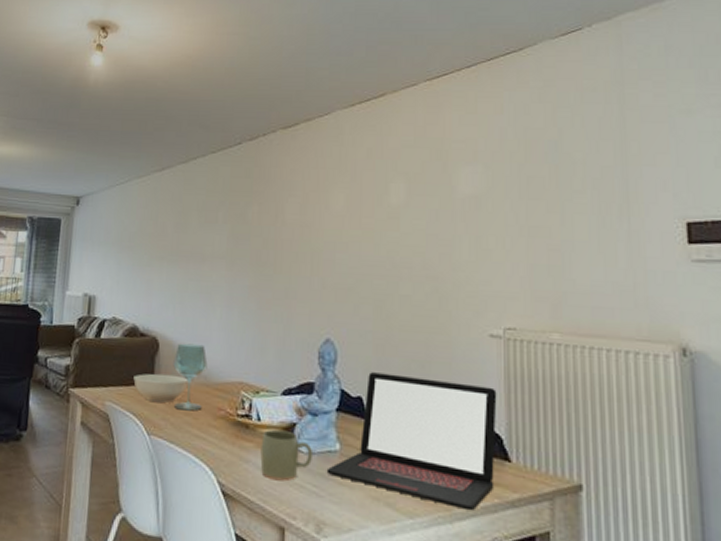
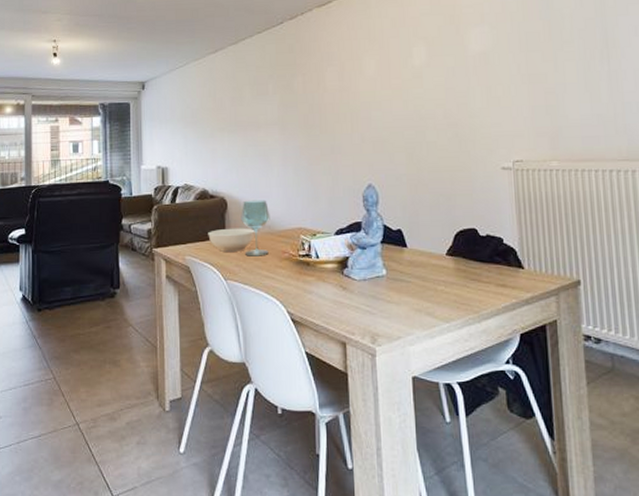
mug: present [260,429,312,481] -> none [321,263,364,305]
laptop: present [326,372,497,511] -> none [376,208,512,311]

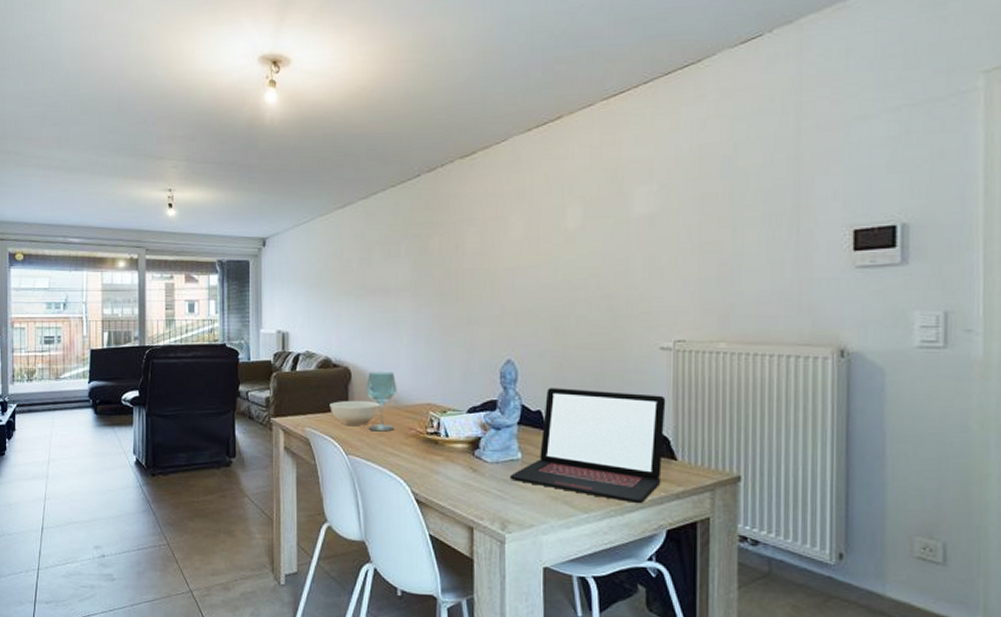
laptop: none [376,208,512,311] -> present [509,388,666,504]

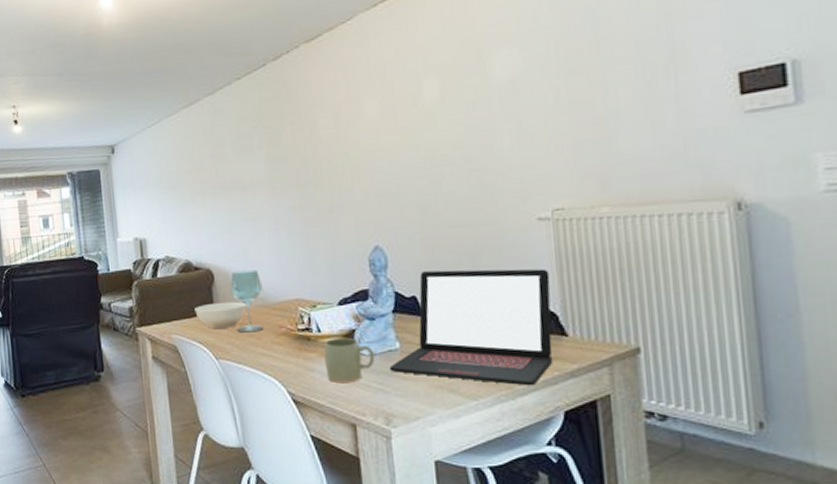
mug: none [449,443,496,488] -> present [323,337,374,384]

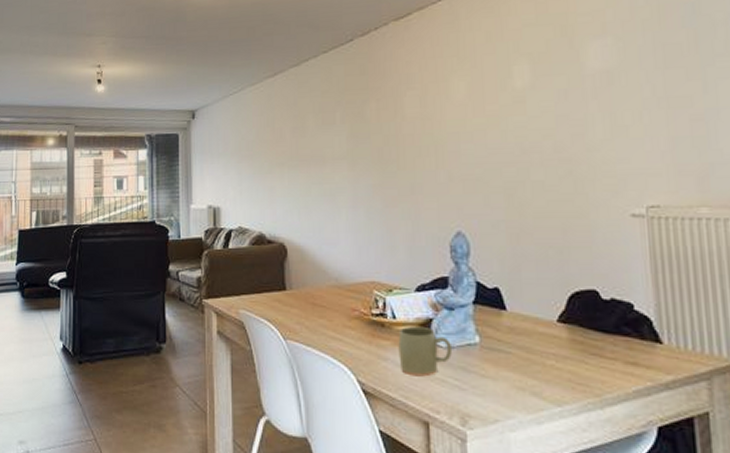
bowl: present [194,301,247,329] -> none [265,279,320,307]
wine glass: present [229,269,263,333] -> none [303,247,338,314]
laptop: present [389,268,553,386] -> none [467,262,646,396]

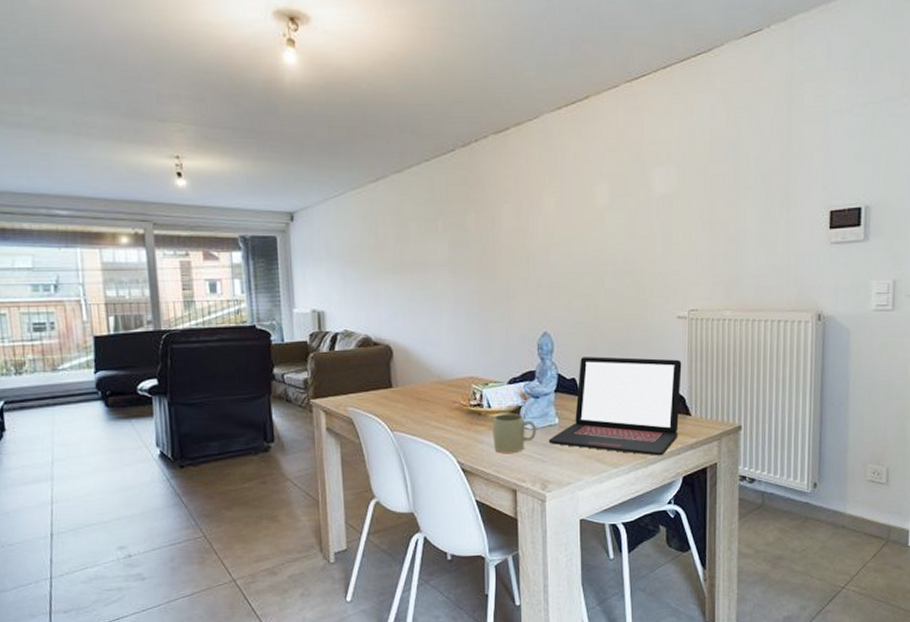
laptop: none [467,262,646,396] -> present [548,356,682,456]

